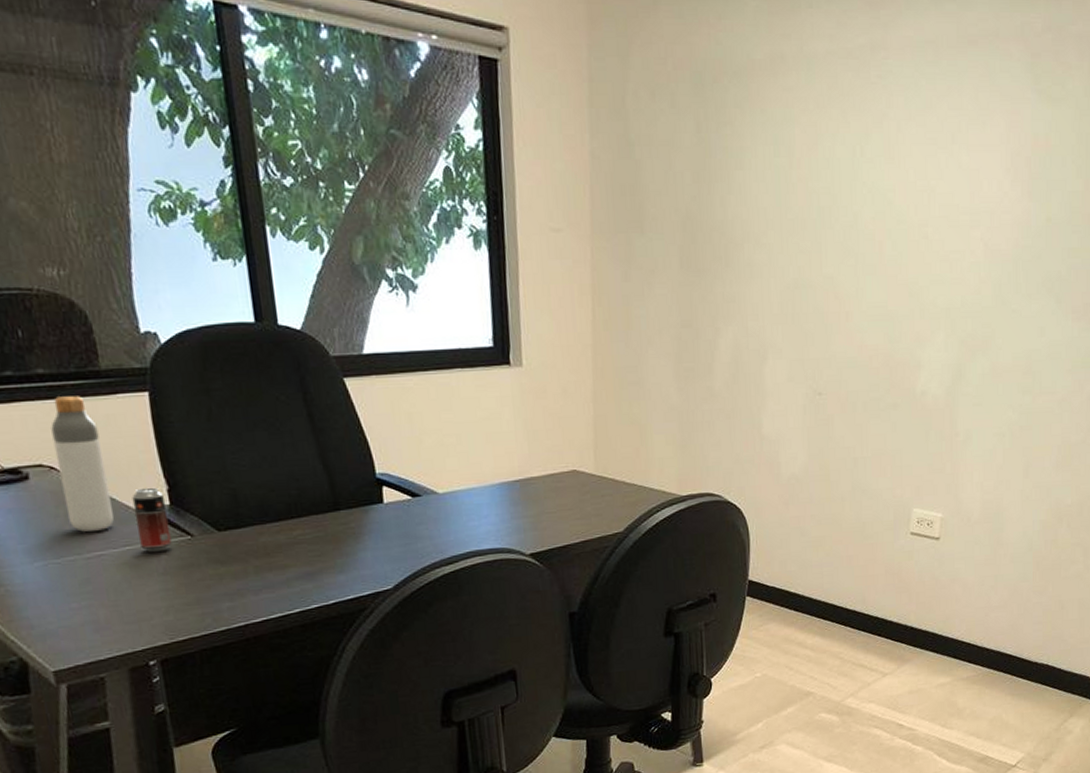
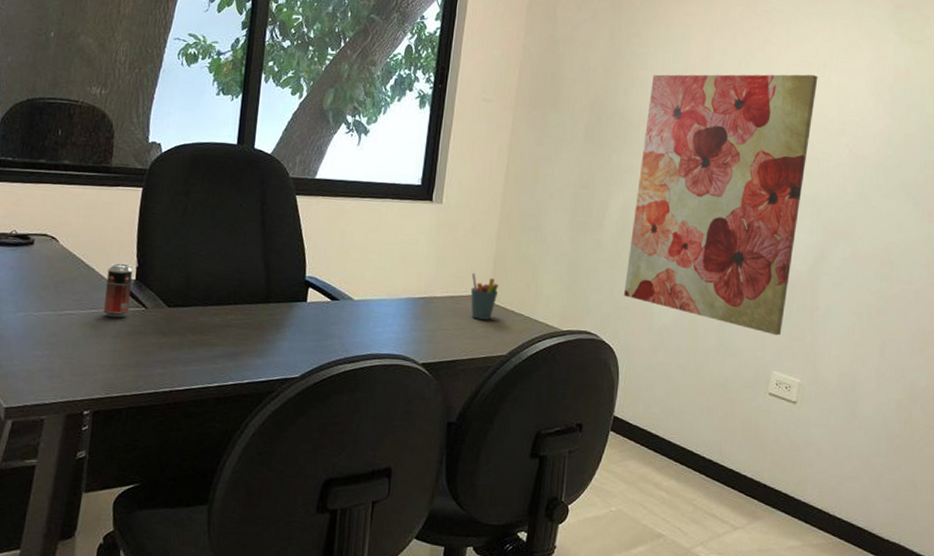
bottle: present [51,396,114,532] -> none [54,183,97,294]
pen holder: none [570,443,604,496] -> present [470,273,499,320]
wall art: none [745,154,946,470] -> present [624,74,818,336]

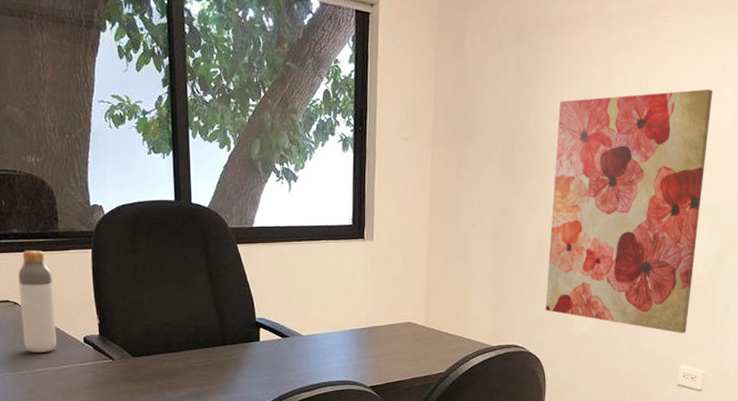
bottle: none [54,183,97,294] -> present [18,250,56,353]
beverage can: present [104,263,133,318] -> none [72,321,98,371]
pen holder: present [470,273,499,320] -> none [407,301,433,343]

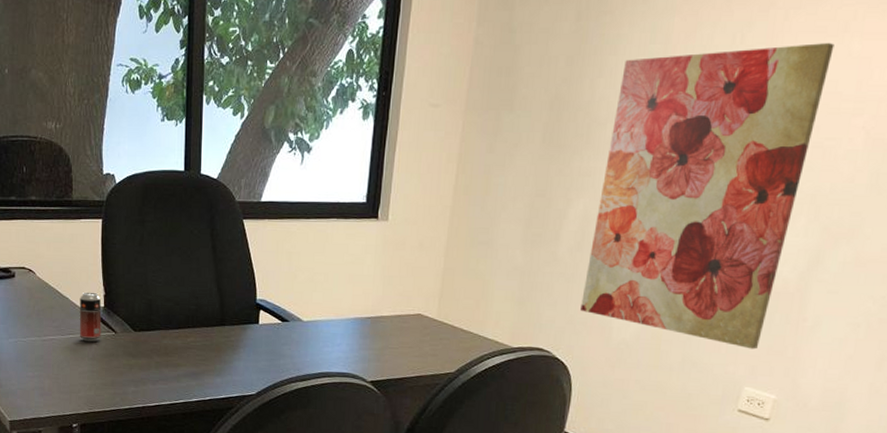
bottle: present [18,250,56,353] -> none [34,218,65,321]
beverage can: none [72,321,98,371] -> present [79,292,102,342]

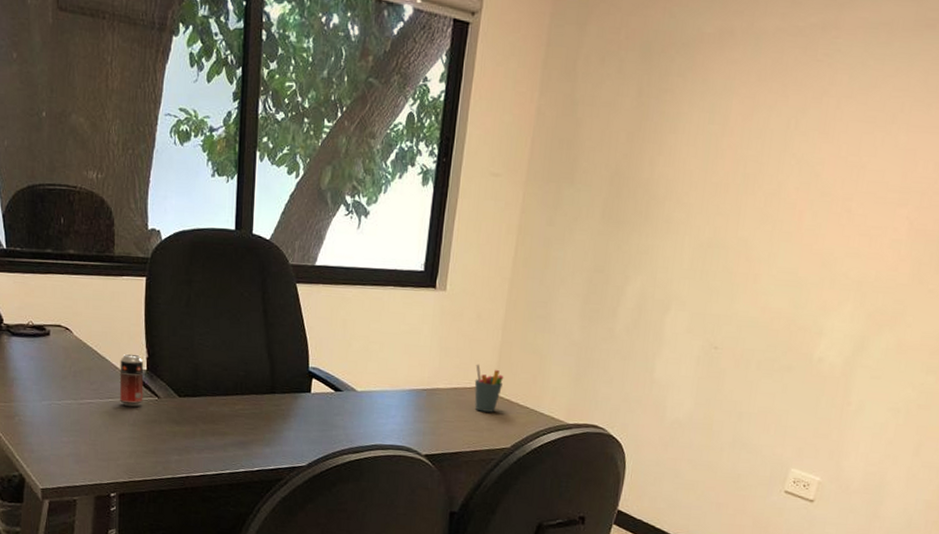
pen holder: none [418,291,447,338] -> present [474,364,504,413]
wall art: present [580,42,835,350] -> none [636,132,883,432]

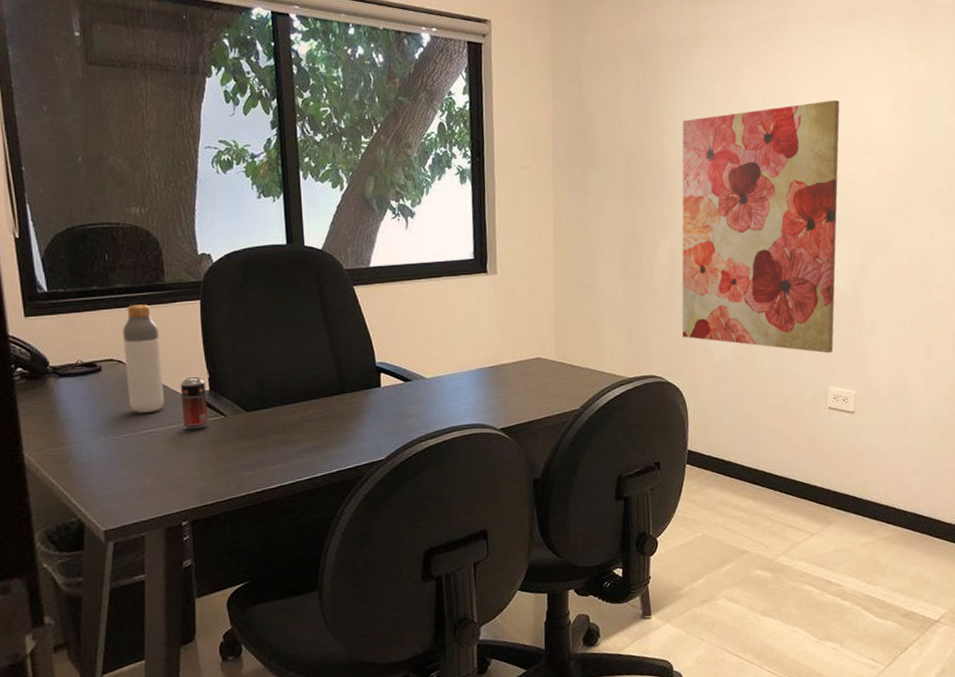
bottle: none [71,273,105,383] -> present [123,304,164,413]
pen holder: present [474,364,504,413] -> none [535,336,563,379]
wall art: none [636,132,883,432] -> present [682,99,840,354]

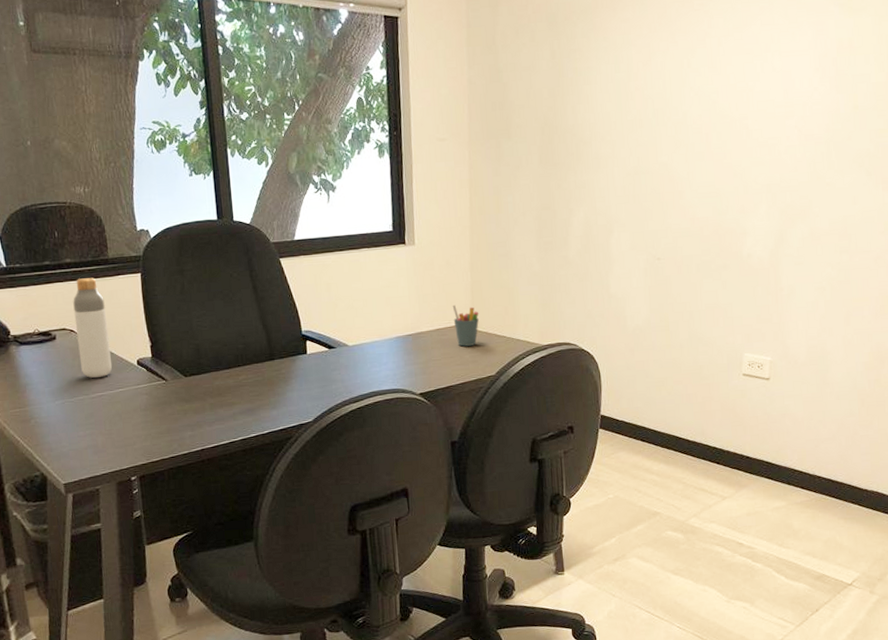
beverage can: present [180,376,209,430] -> none [125,344,152,394]
pen holder: none [535,336,563,379] -> present [452,304,479,347]
wall art: present [682,99,840,354] -> none [596,61,761,320]

